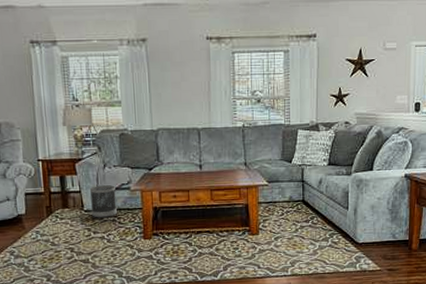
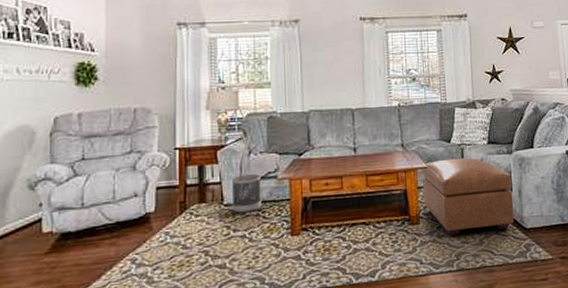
ottoman: none [263,177,349,246] -> present [422,157,515,236]

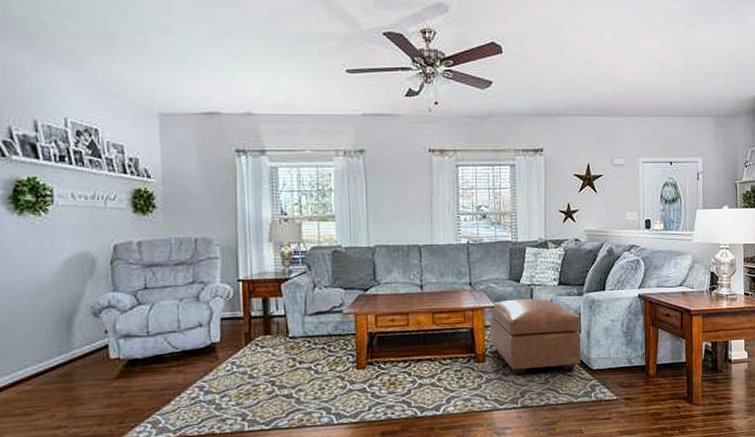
wastebasket: present [231,174,261,213] -> none [296,308,327,346]

